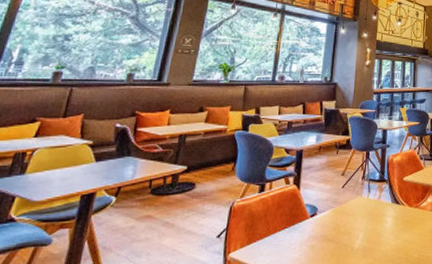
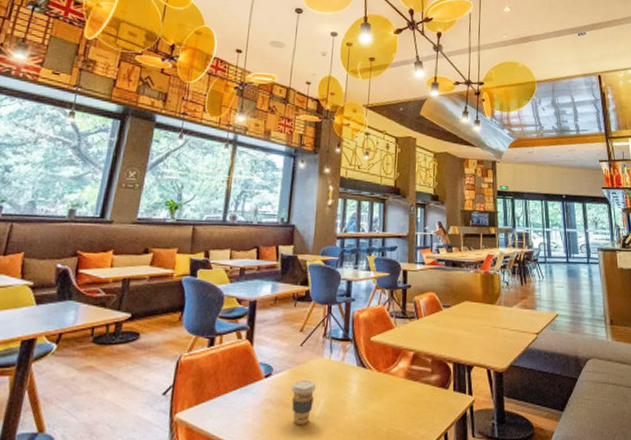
coffee cup: none [334,218,356,256] -> present [291,380,316,424]

